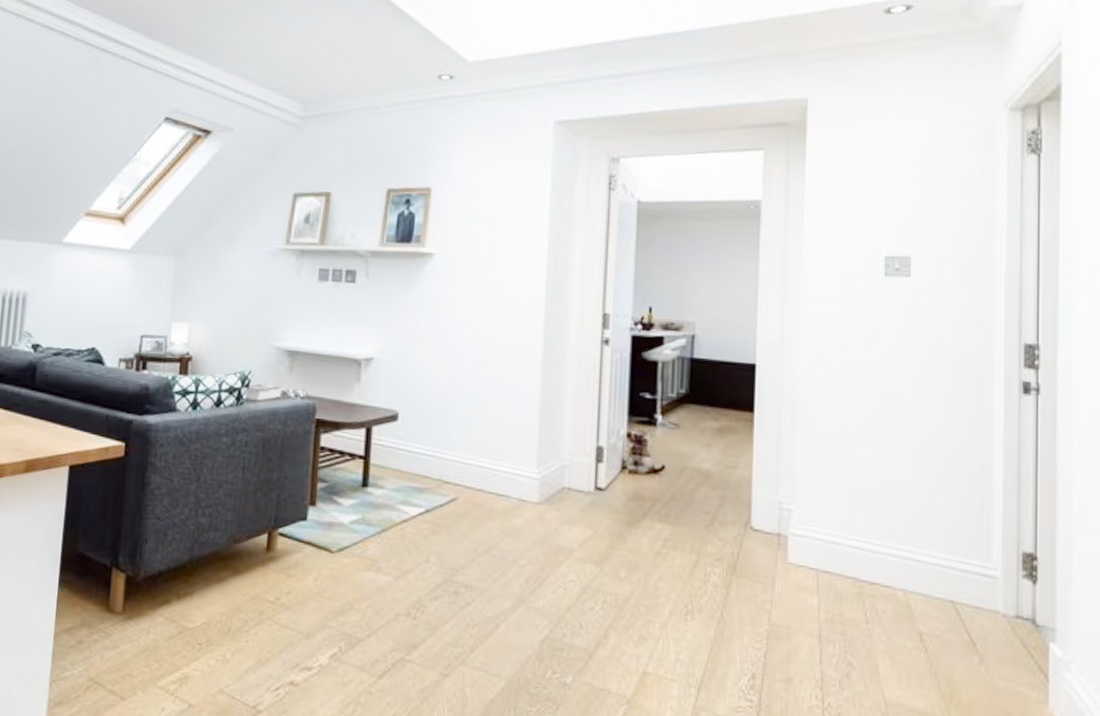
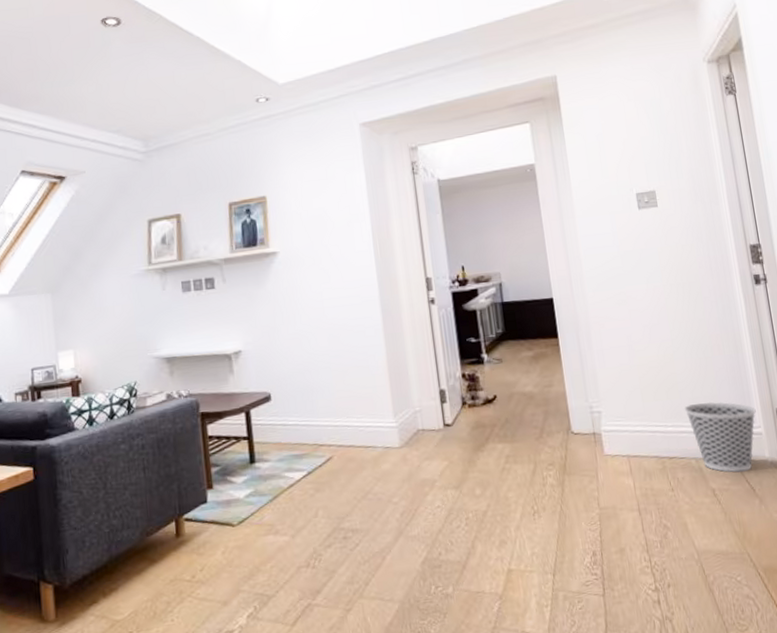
wastebasket: none [900,524,995,620] -> present [684,401,756,473]

